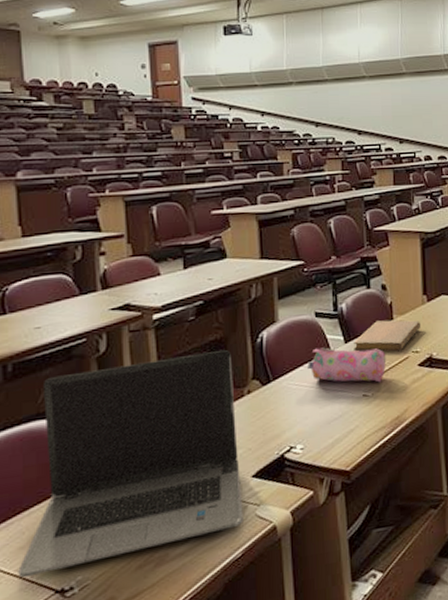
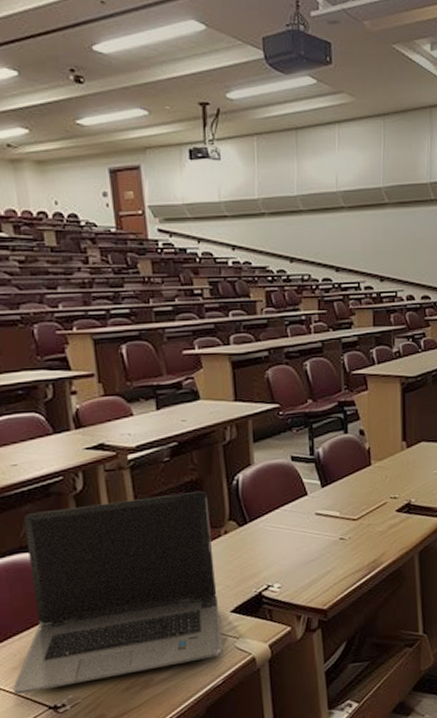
pencil case: present [307,347,387,383] -> none [284,491,364,527]
notebook: present [354,320,421,352] -> none [330,465,400,497]

